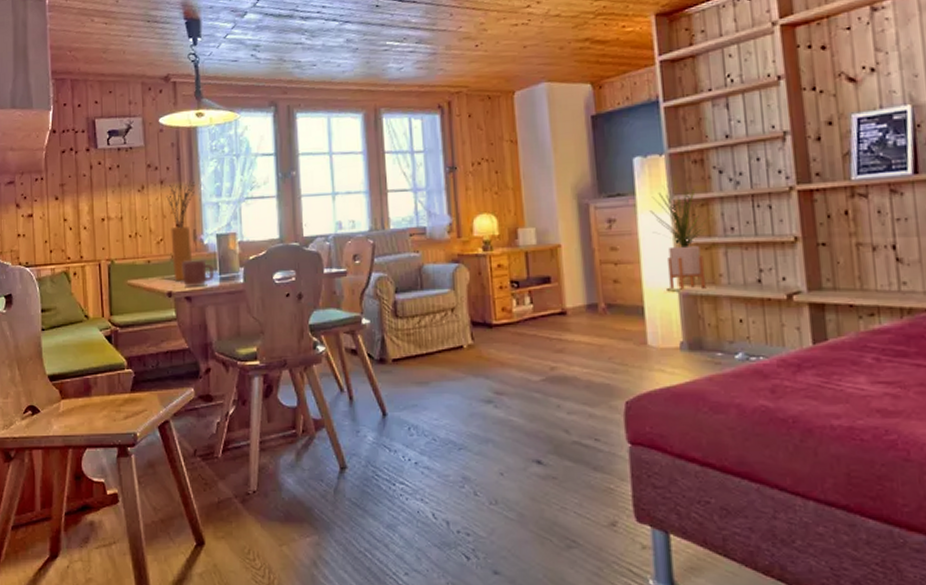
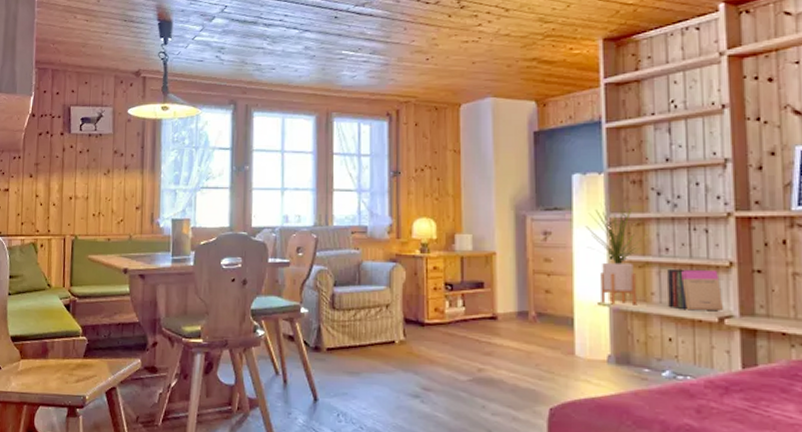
vase: present [166,181,196,282] -> none [129,168,157,260]
mug: present [181,259,214,287] -> none [138,241,167,266]
books: none [732,246,792,290] -> present [666,268,724,312]

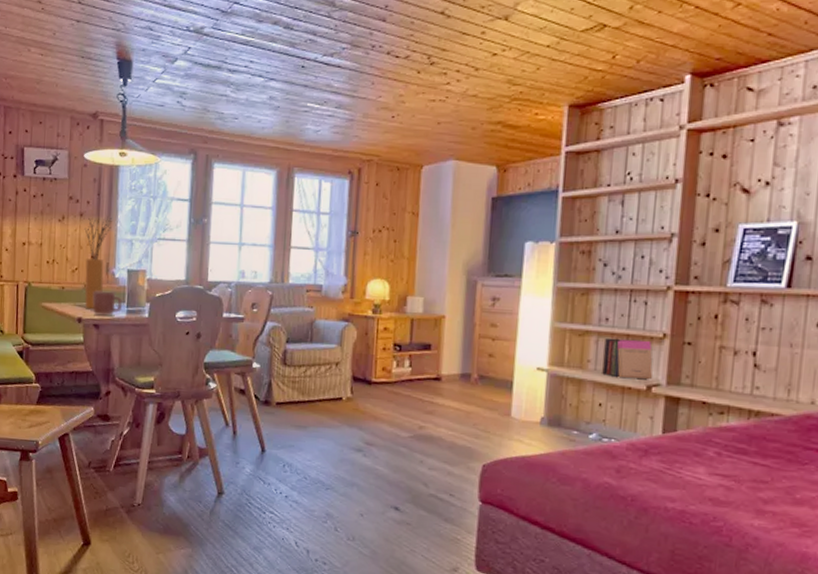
vase: none [129,168,157,260] -> present [84,217,113,310]
mug: none [138,241,167,266] -> present [92,290,122,316]
house plant: present [585,199,648,306] -> none [532,269,591,372]

